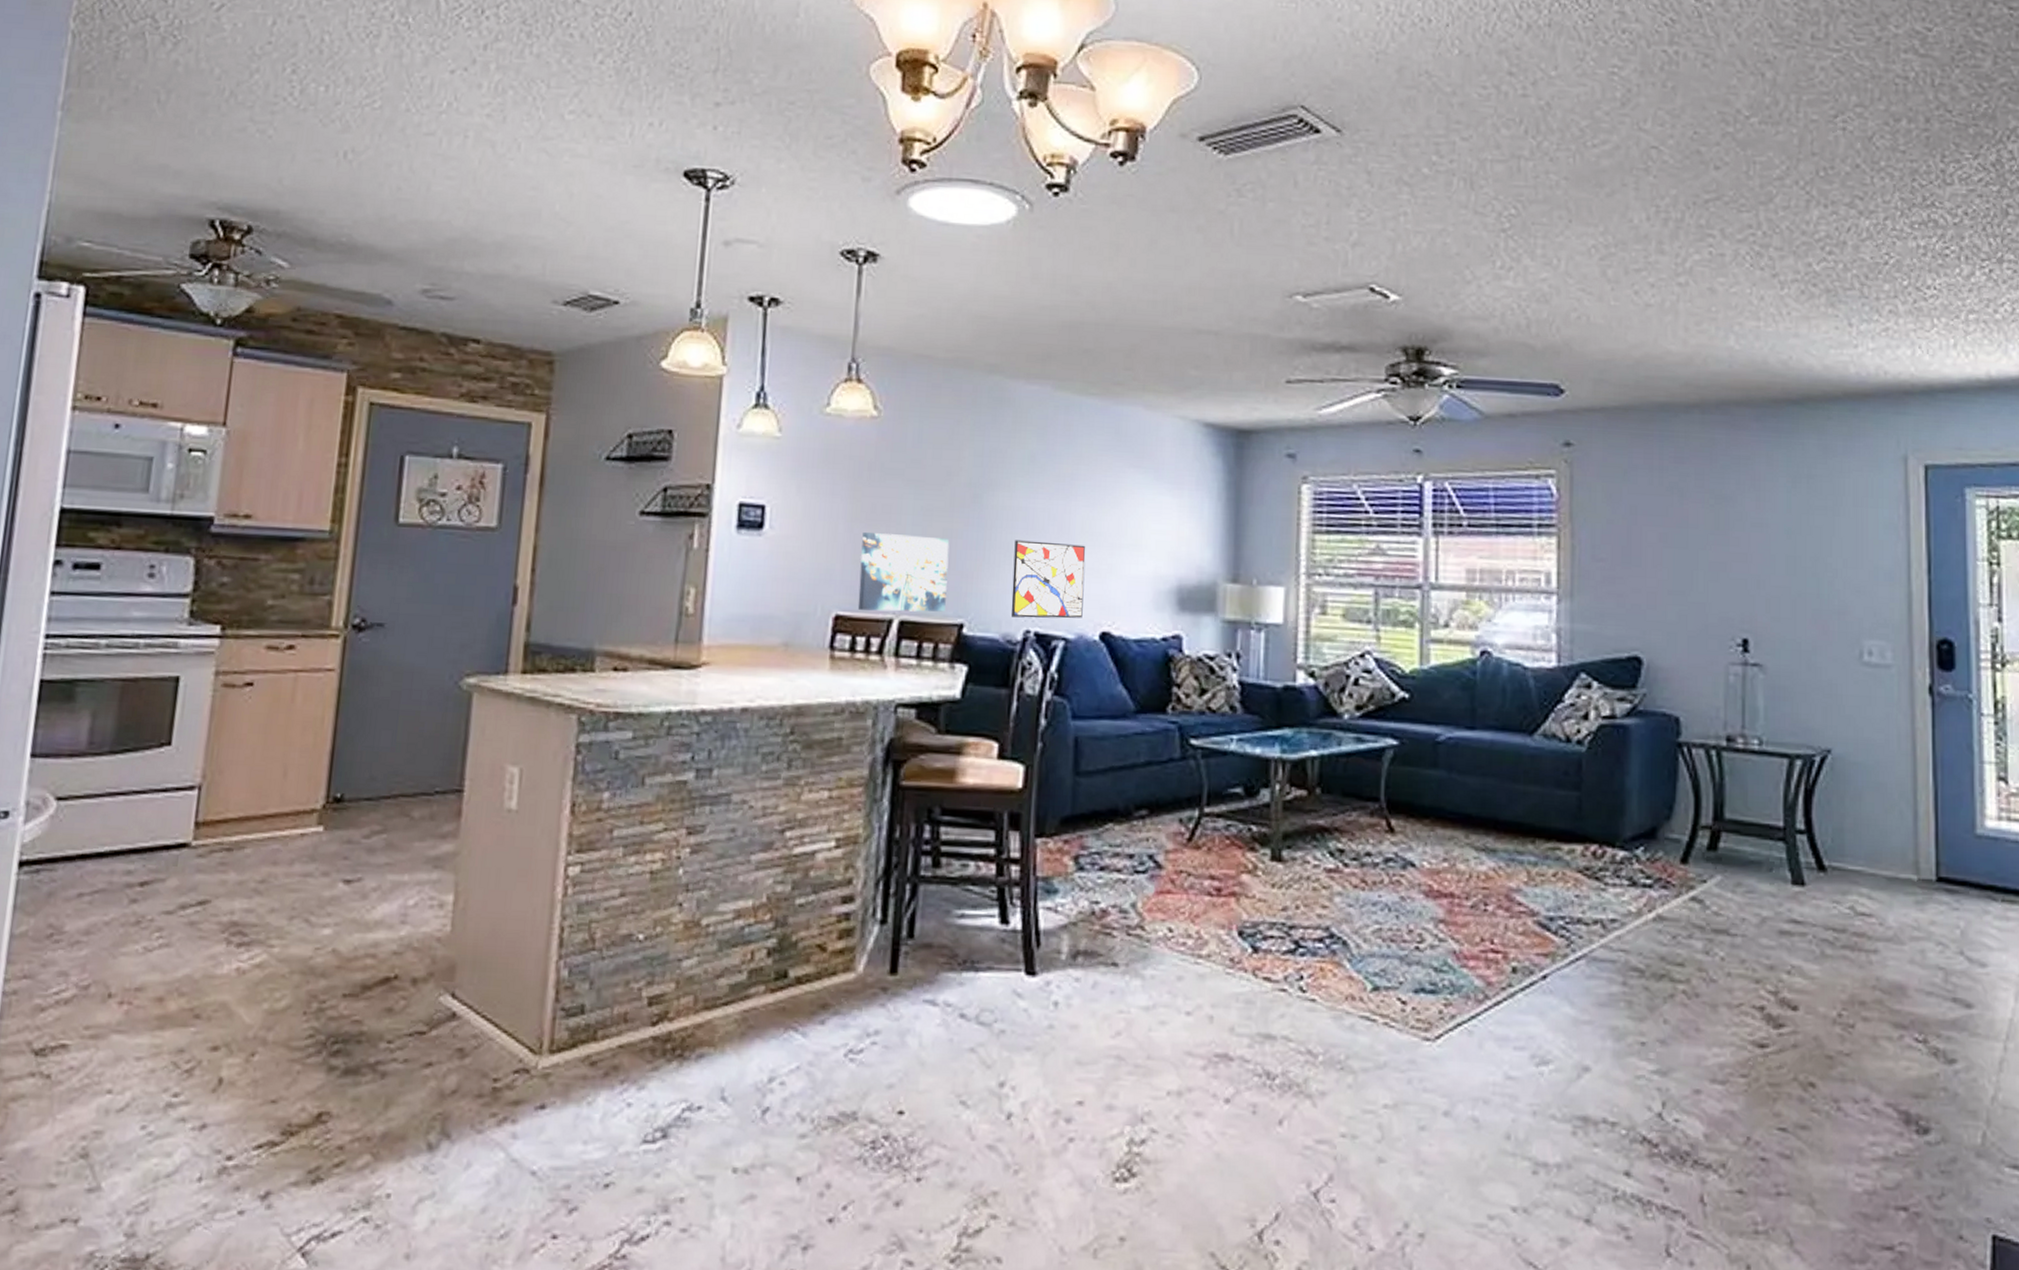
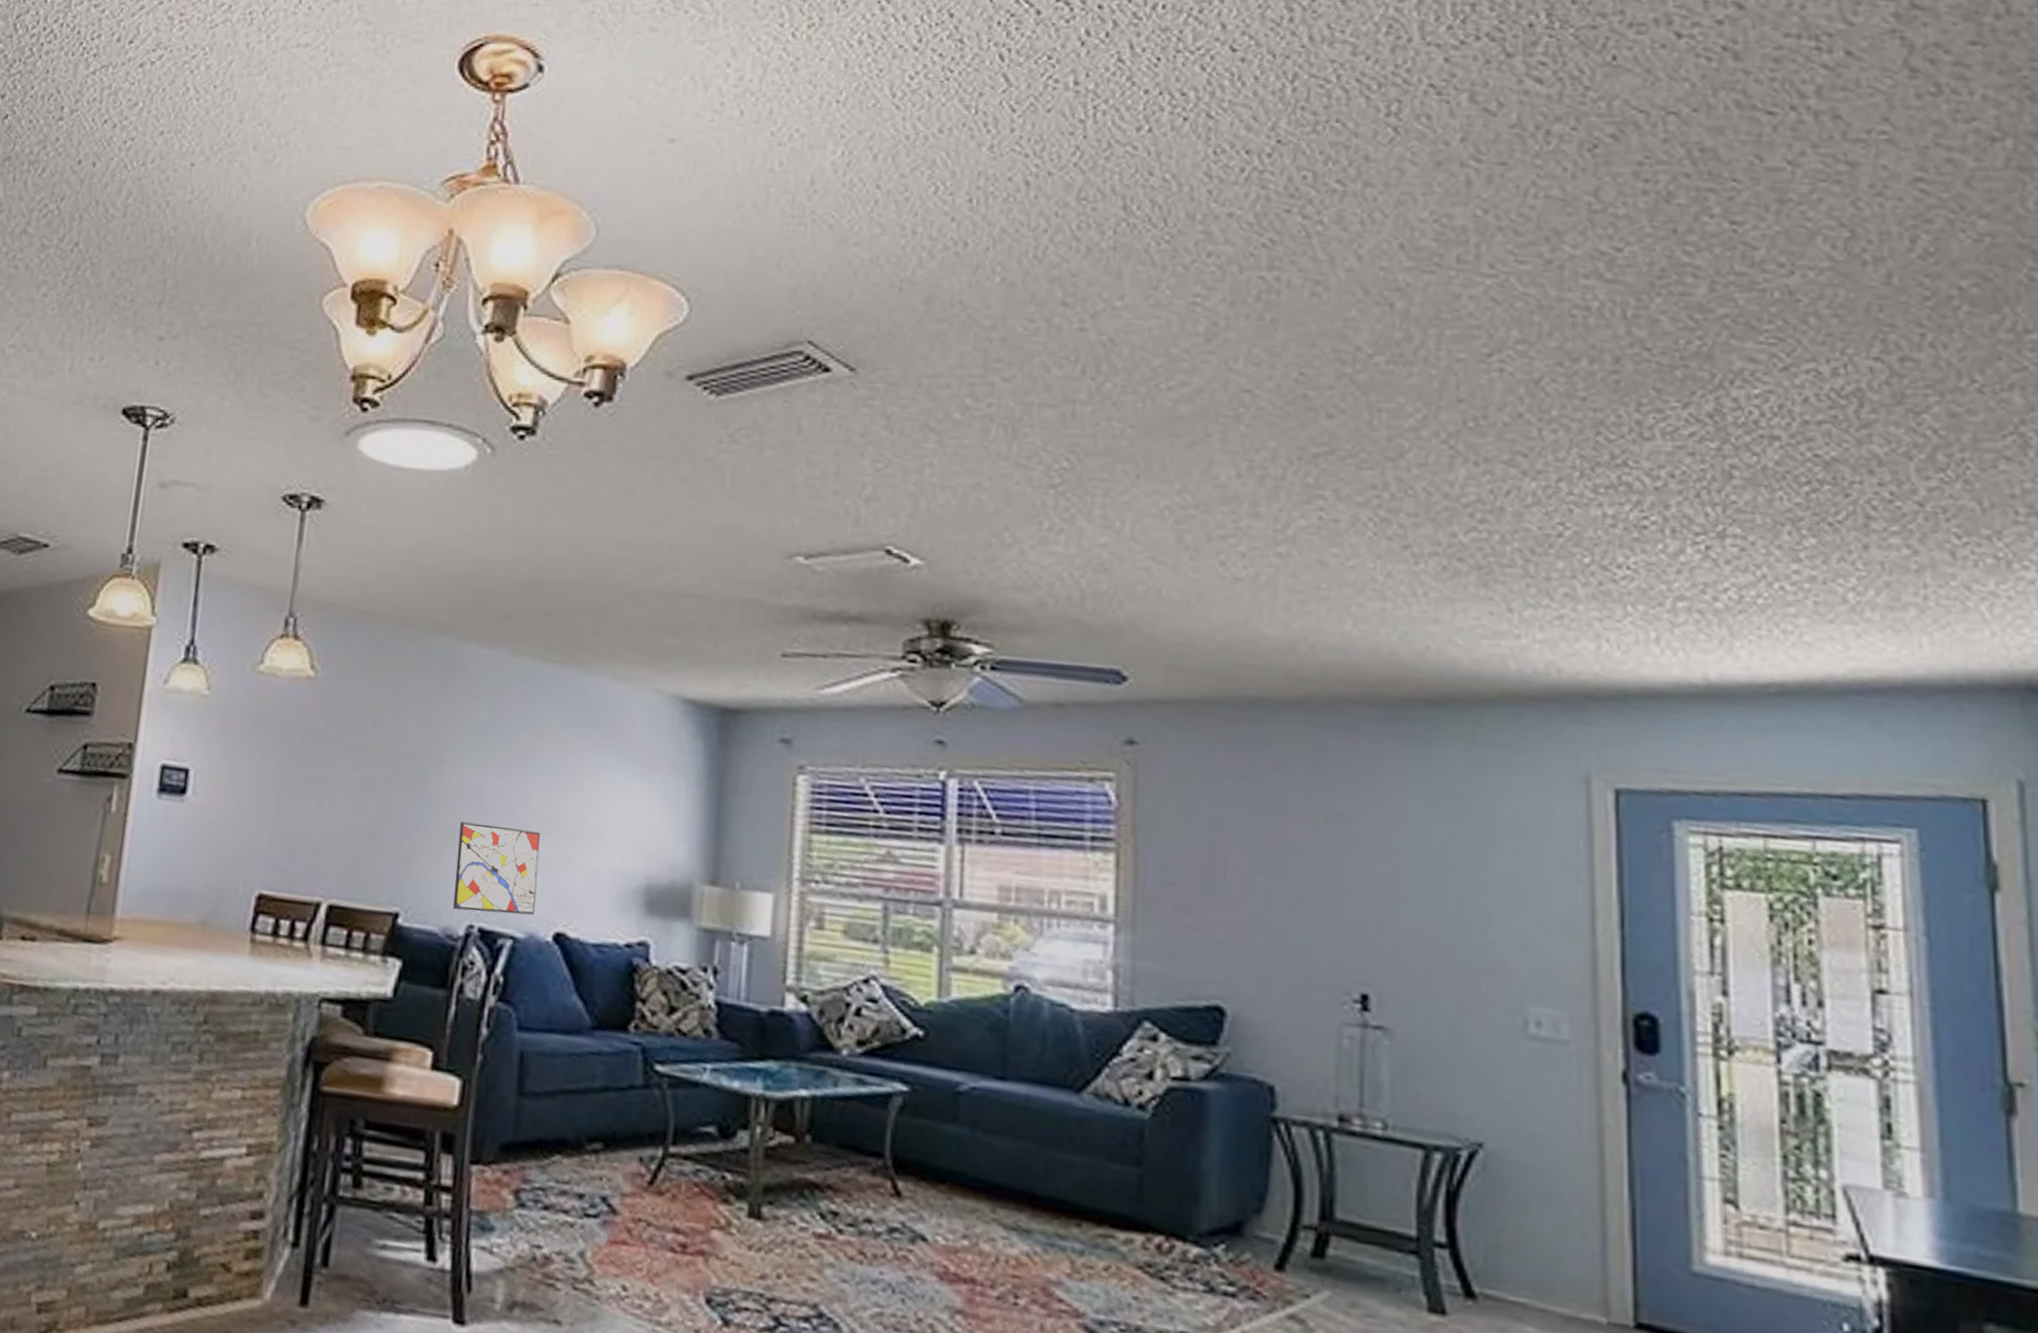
wall art: present [857,532,950,612] -> none [283,804,388,898]

